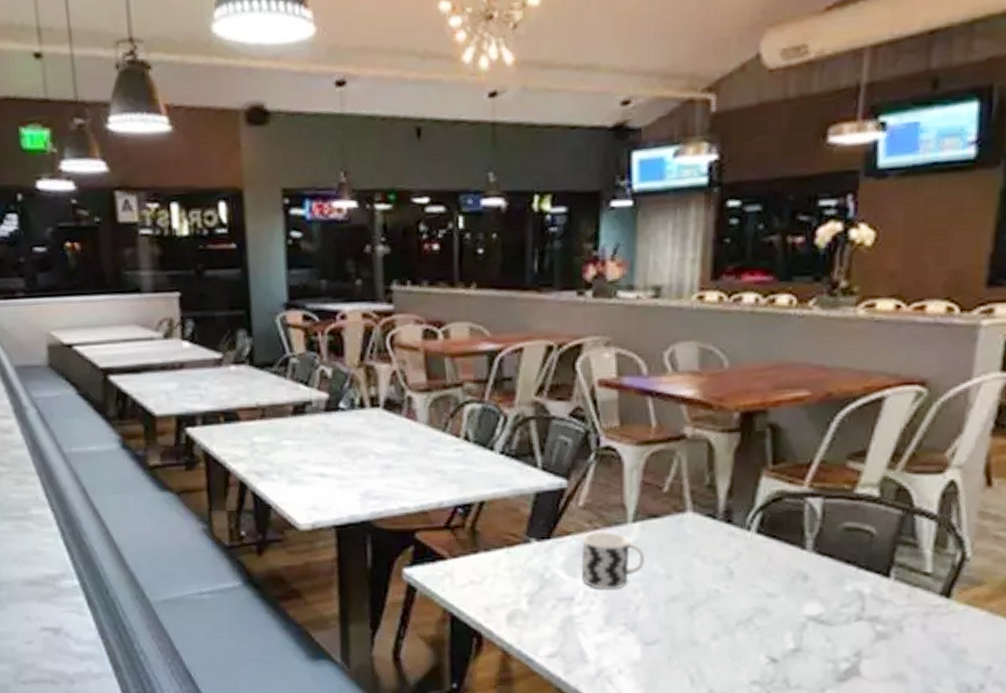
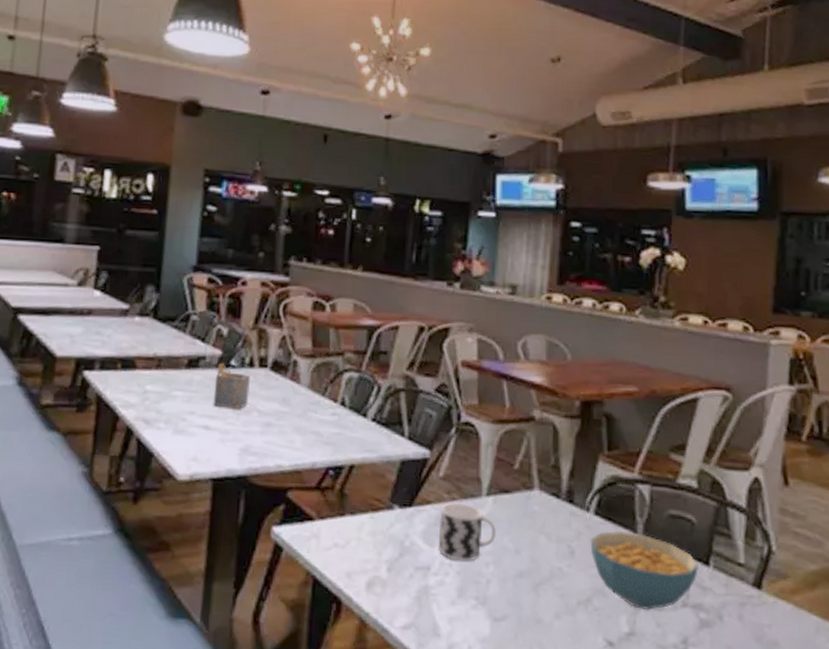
napkin holder: none [325,406,364,453] -> present [213,363,250,409]
cereal bowl: none [751,549,877,627] -> present [590,531,698,611]

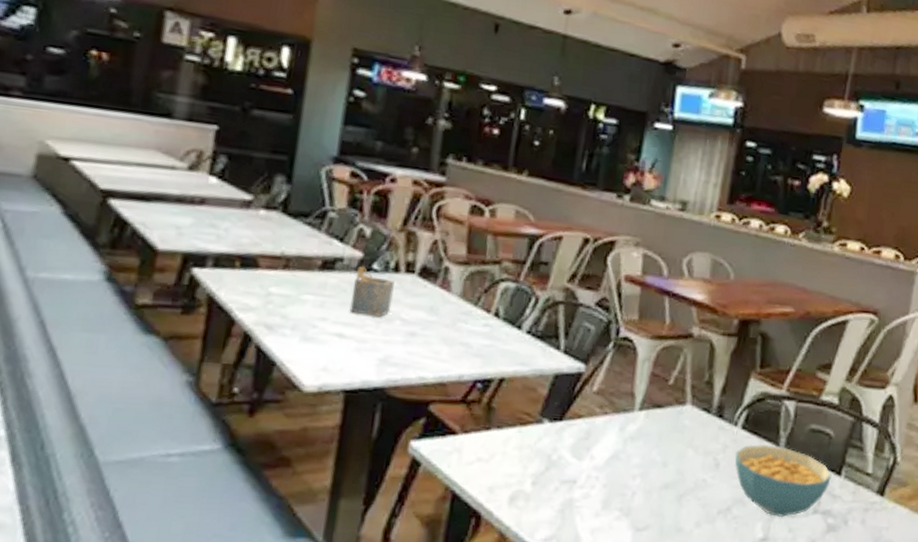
cup: present [438,502,497,561] -> none [586,416,646,474]

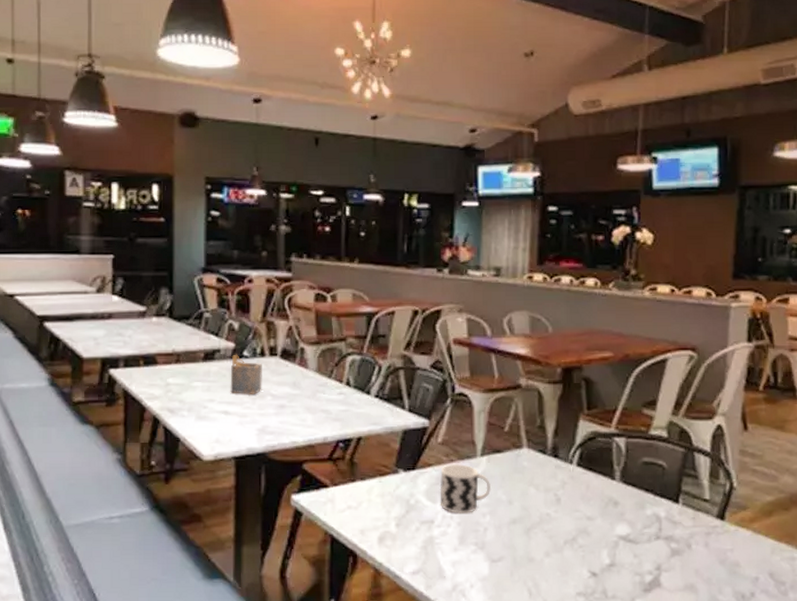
cup: none [586,416,646,474] -> present [439,463,492,514]
cereal bowl: present [734,444,831,518] -> none [574,479,669,545]

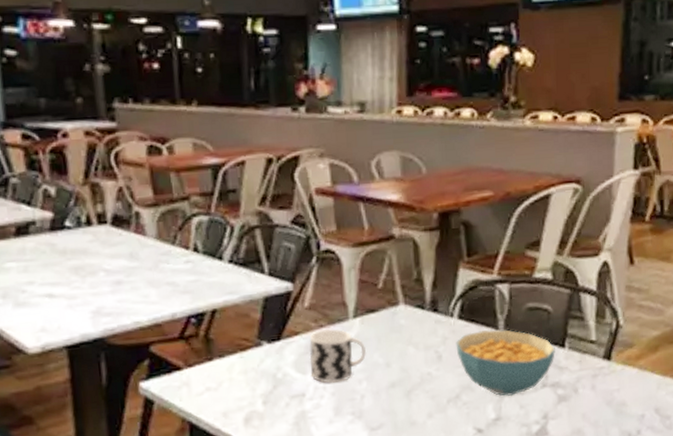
napkin holder: present [230,354,262,394] -> none [50,225,93,272]
cereal bowl: none [574,479,669,545] -> present [455,329,555,397]

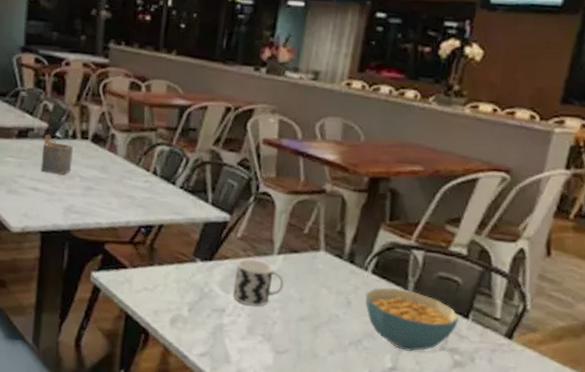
napkin holder: none [50,225,93,272] -> present [41,134,73,174]

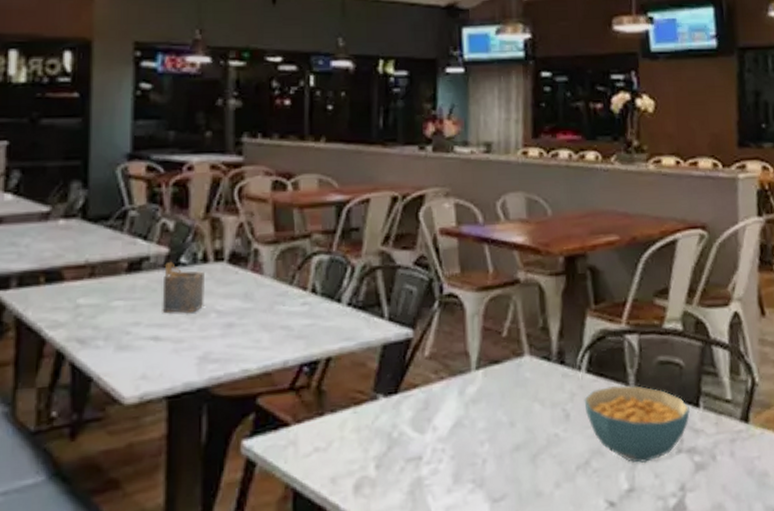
cup: present [232,258,285,307] -> none [428,381,490,445]

